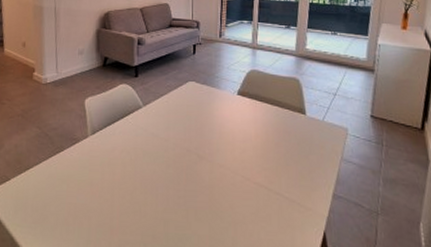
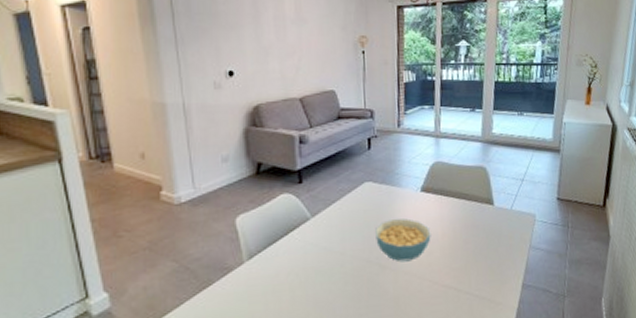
cereal bowl: none [196,116,245,156] -> present [375,218,431,262]

